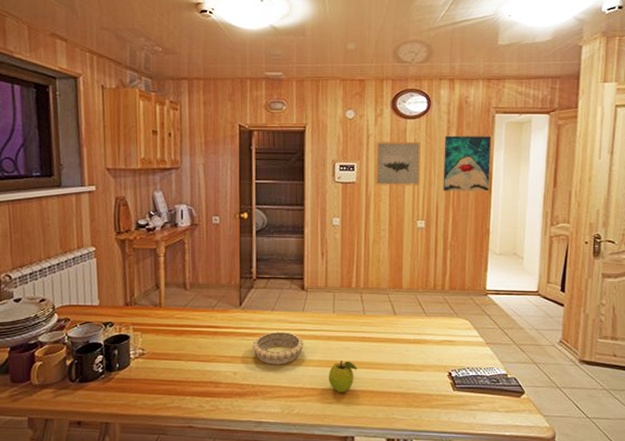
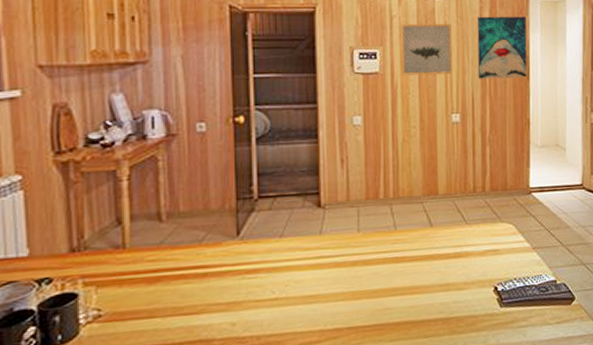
decorative bowl: present [252,331,304,365] -> none [256,262,323,307]
fruit: present [329,361,357,393] -> none [355,288,390,330]

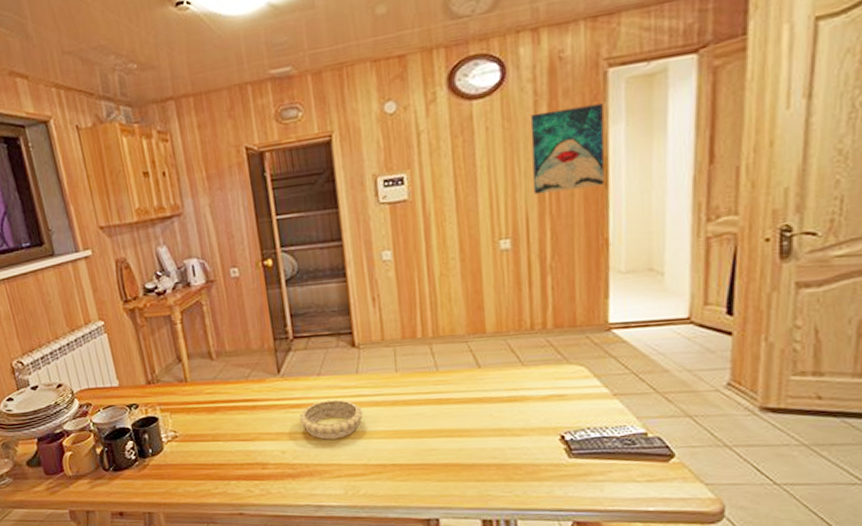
decorative bowl: none [256,262,323,307] -> present [299,399,363,440]
wall art: present [401,23,453,75] -> none [430,129,500,200]

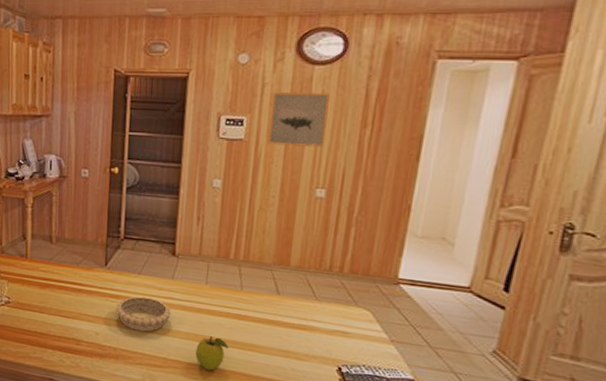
fruit: none [398,429,435,468] -> present [195,336,229,371]
wall art: none [430,129,500,200] -> present [268,92,330,148]
wall art: present [530,103,605,194] -> none [353,86,428,159]

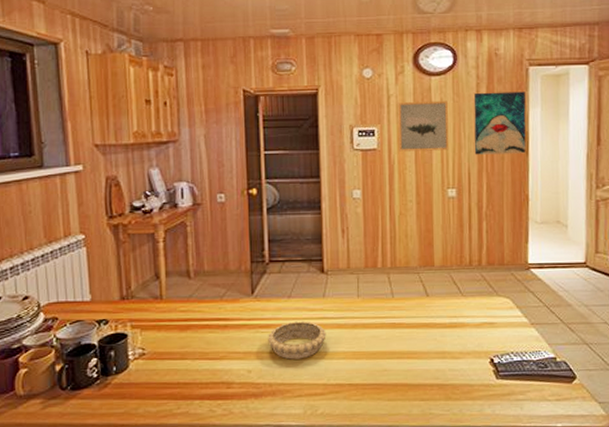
fruit: present [195,336,229,371] -> none [356,351,388,388]
wall art: none [353,86,428,159] -> present [473,91,526,155]

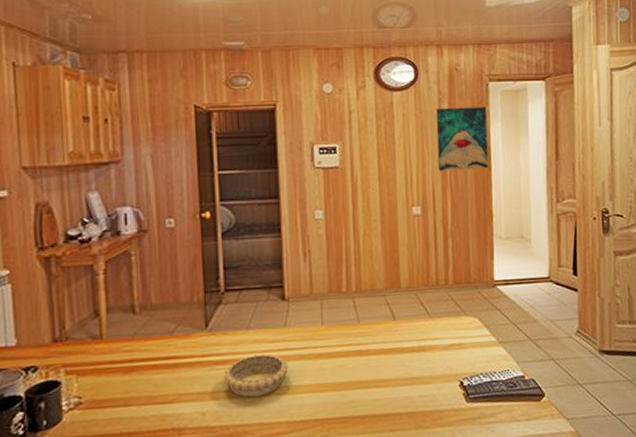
wall art: present [398,100,449,152] -> none [359,116,413,169]

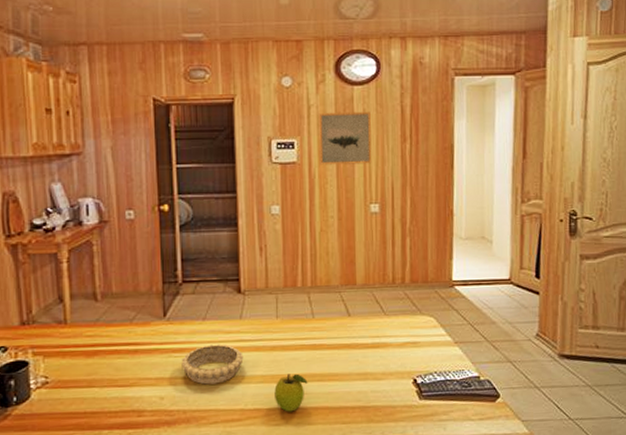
fruit: none [321,381,355,423] -> present [274,373,308,412]
wall art: none [359,116,413,169] -> present [318,111,372,165]
wall art: present [435,107,489,171] -> none [397,102,452,168]

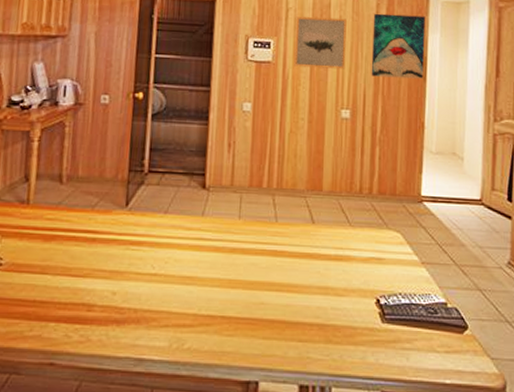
decorative bowl: present [181,344,244,385] -> none [138,240,202,284]
fruit: present [274,373,308,412] -> none [230,280,266,323]
wall art: none [397,102,452,168] -> present [371,13,426,79]

